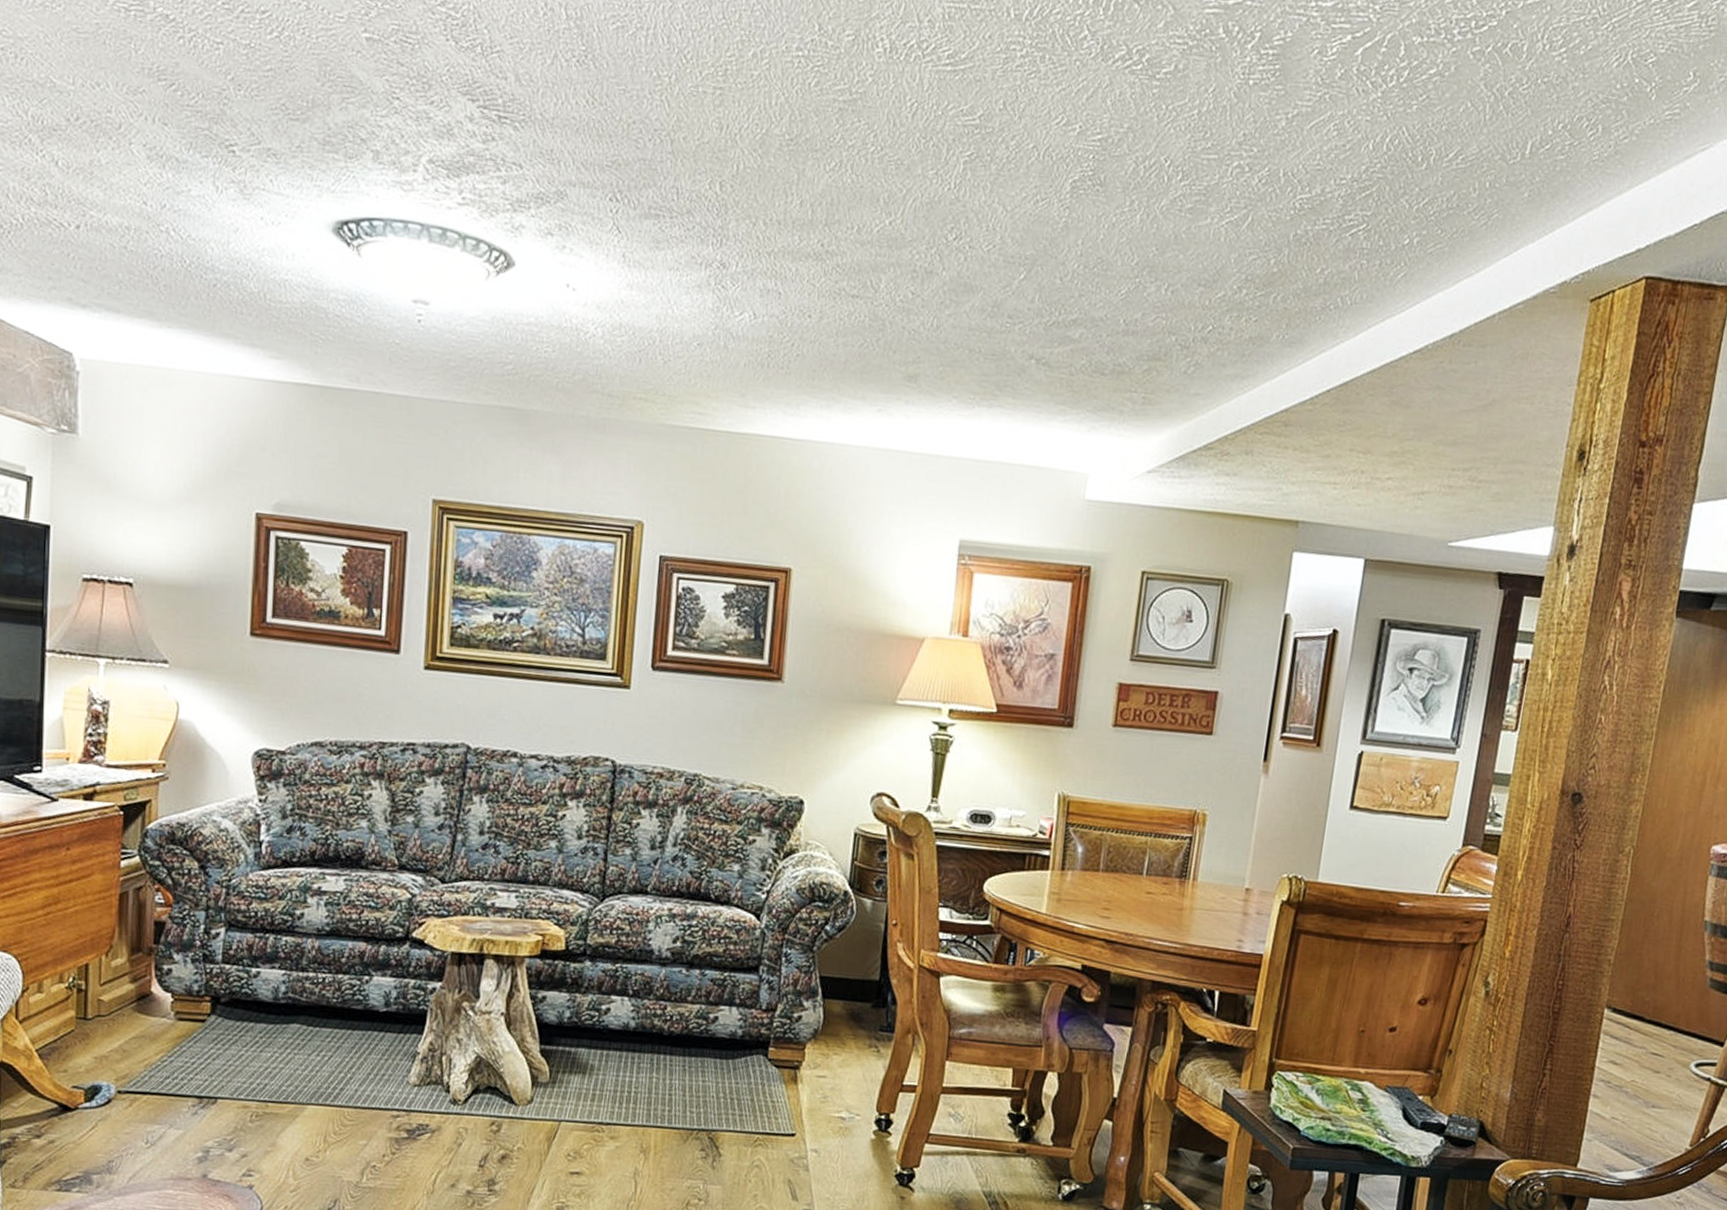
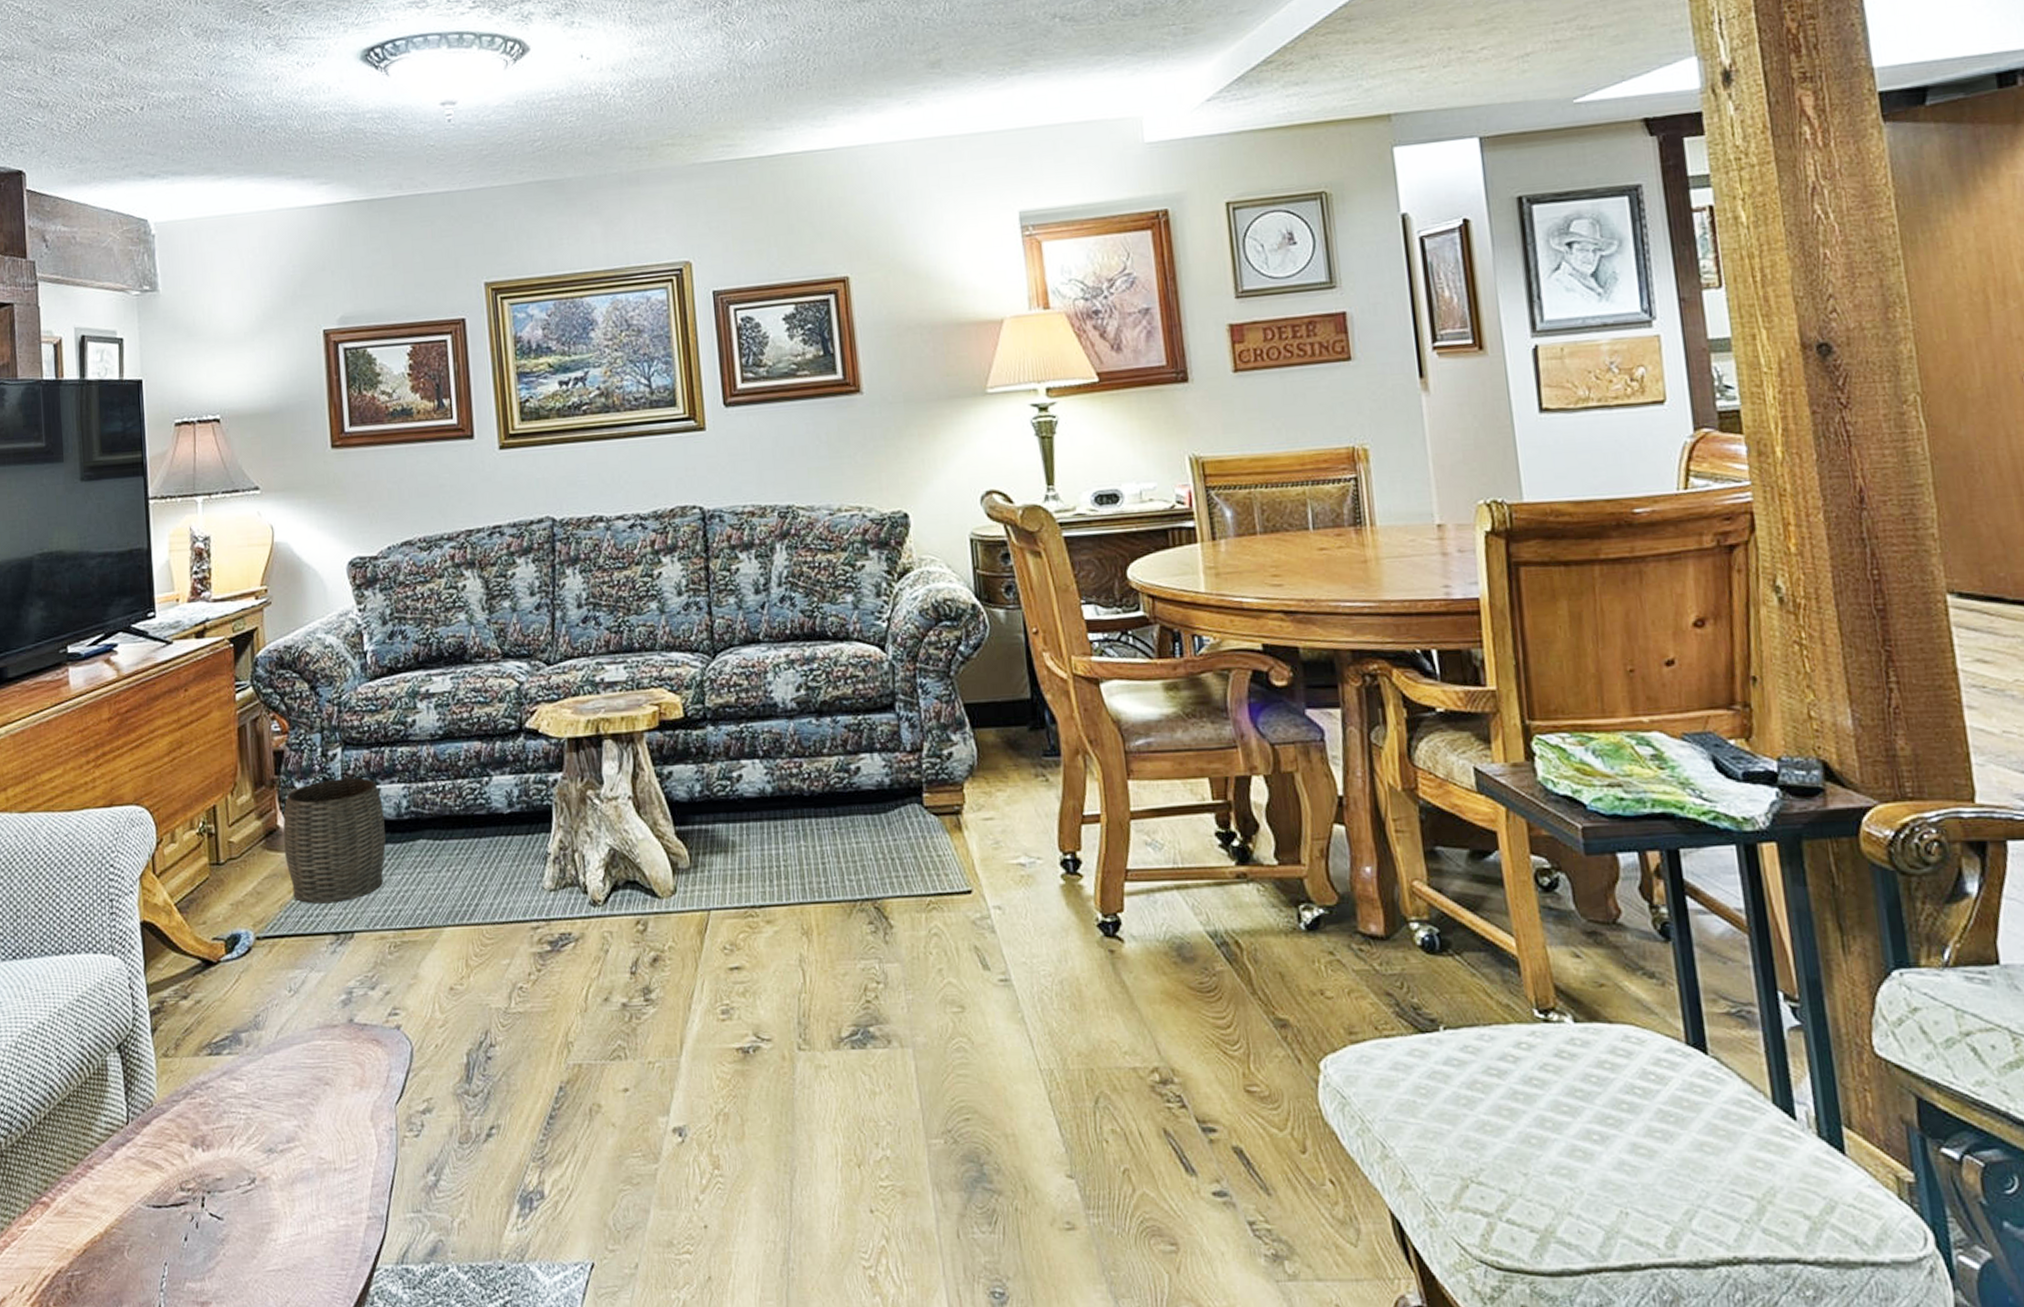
woven basket: none [155,956,261,1070] -> present [282,778,386,904]

